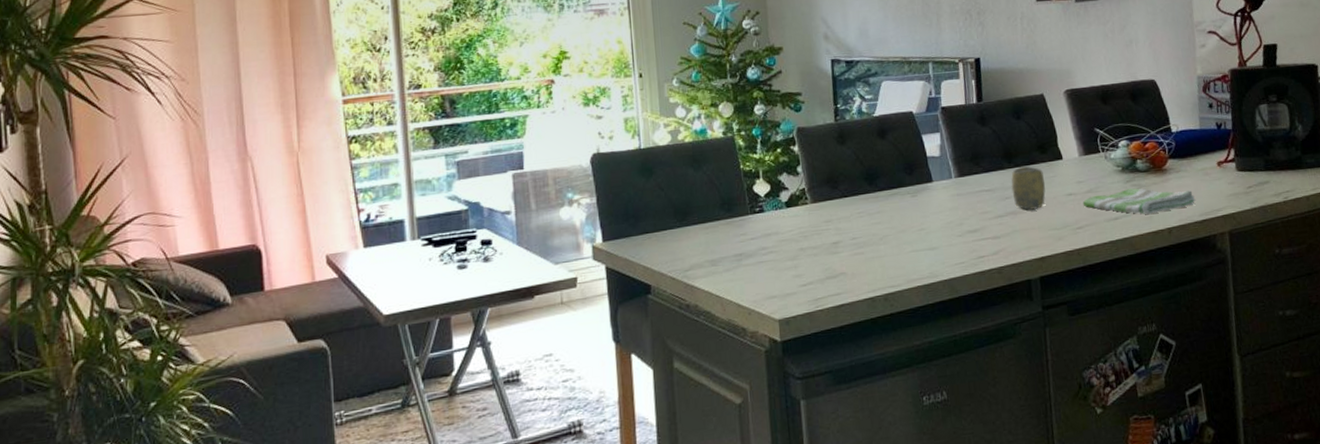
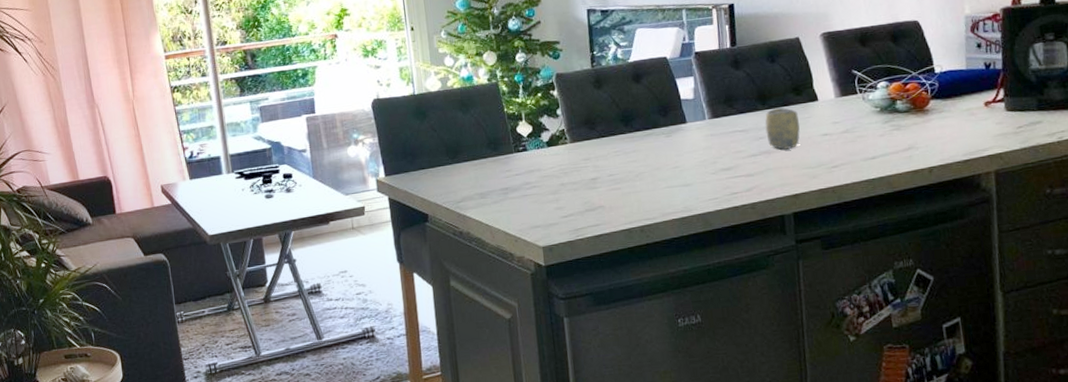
dish towel: present [1082,188,1196,215] -> none [838,128,960,155]

